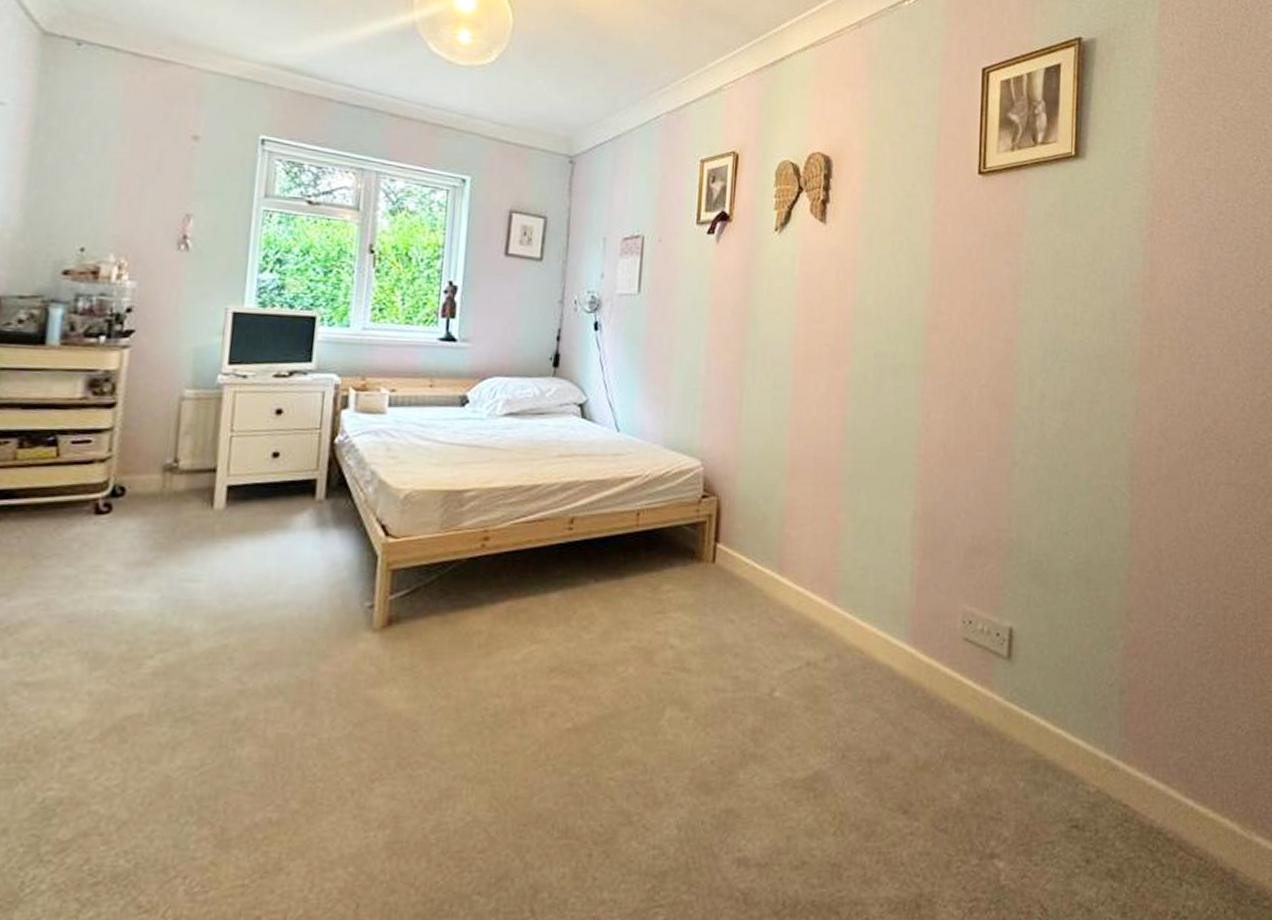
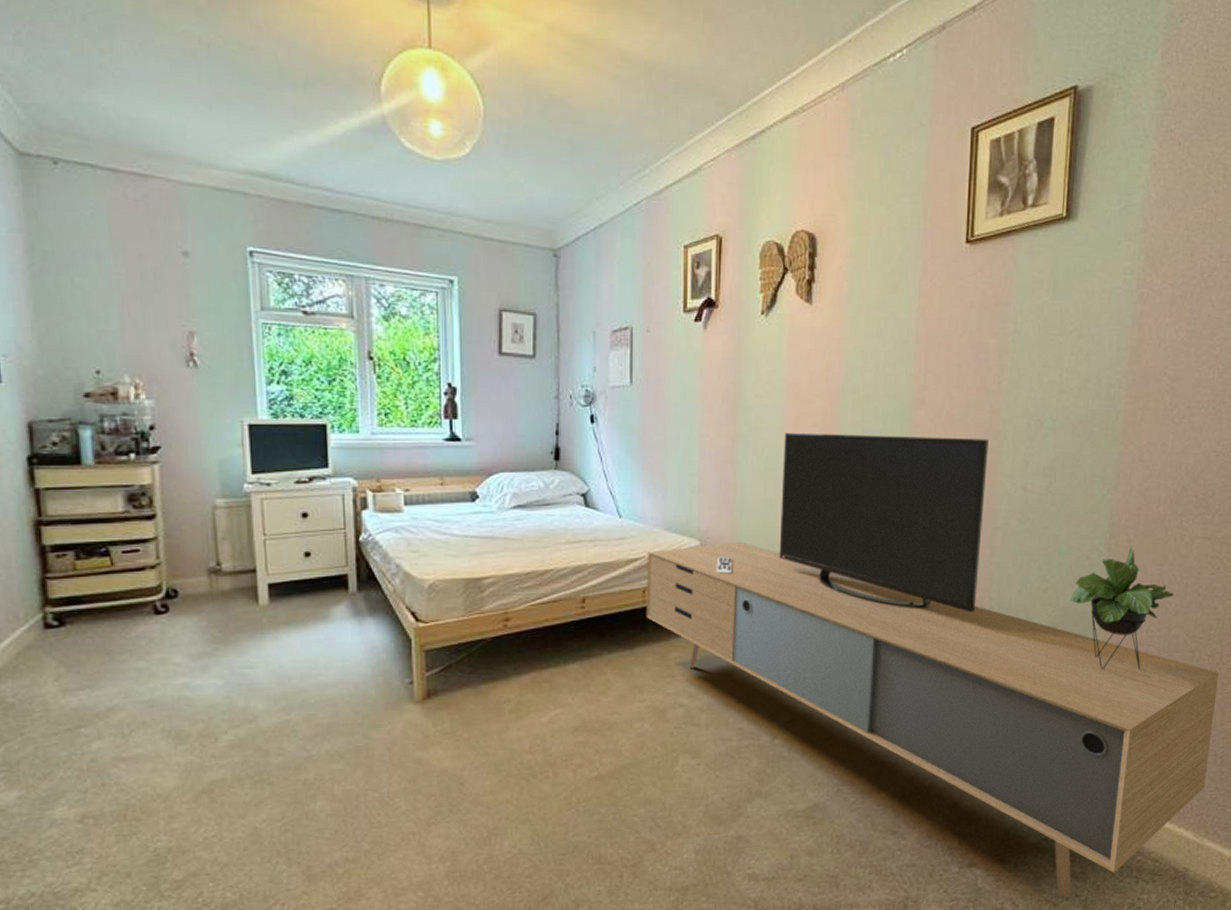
media console: none [638,351,1255,902] -> present [646,432,1219,898]

